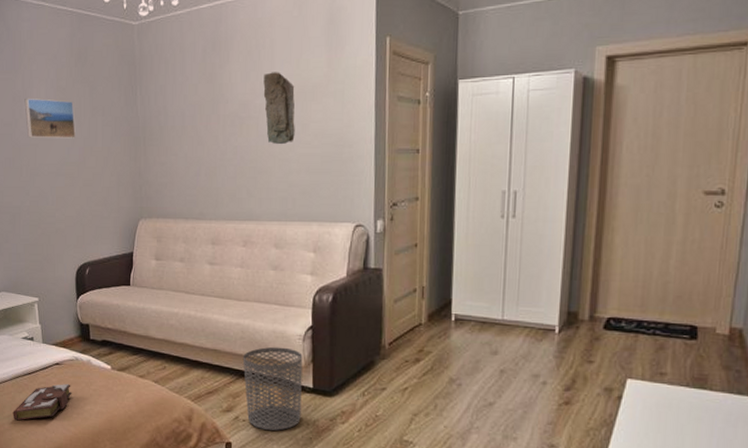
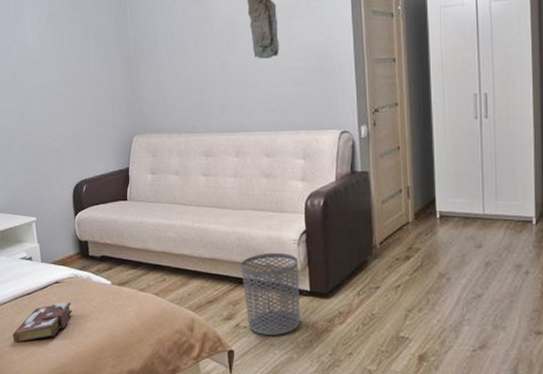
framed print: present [24,98,76,139] -> none [17,23,69,62]

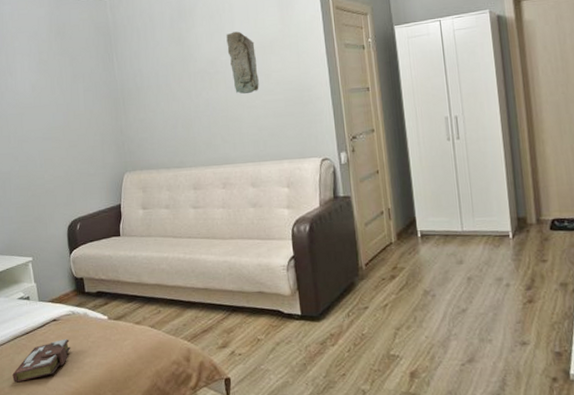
waste bin: present [240,252,300,335] -> none [232,279,293,361]

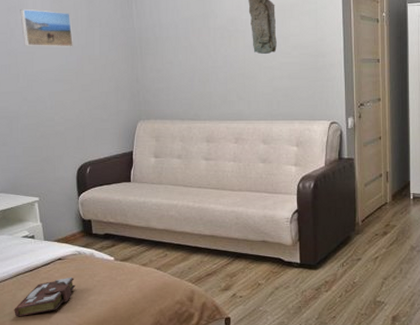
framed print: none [9,71,59,108] -> present [20,8,73,47]

